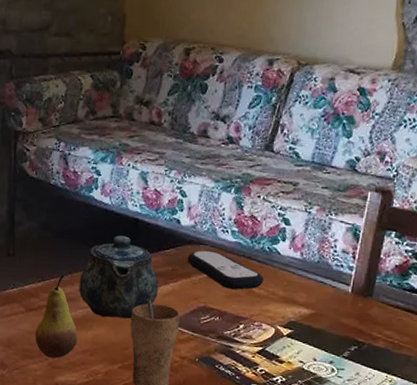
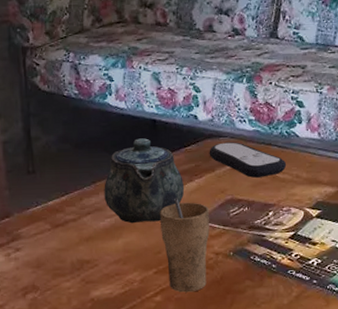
fruit: present [35,274,78,359] -> none [65,185,109,273]

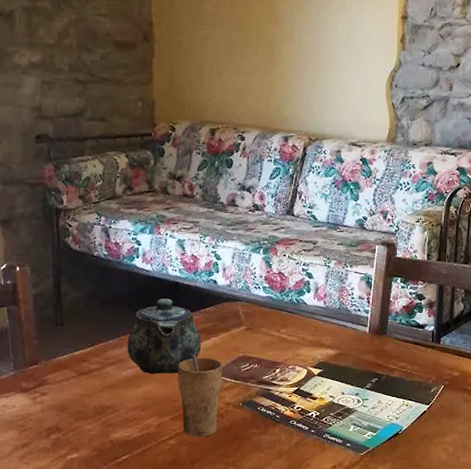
remote control: present [209,142,287,178] -> none [225,306,295,338]

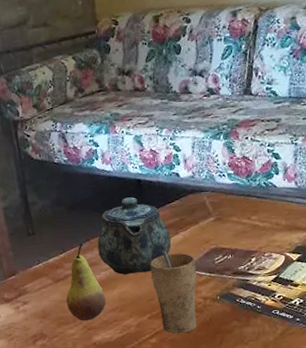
fruit: none [88,338,129,417] -> present [66,243,106,321]

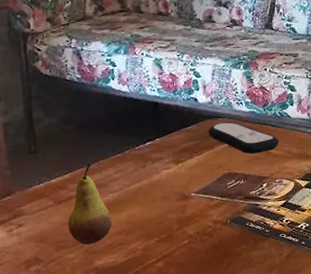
teapot: present [97,197,172,275] -> none [107,119,185,198]
cup: present [149,250,197,335] -> none [161,173,209,258]
remote control: none [192,195,266,228] -> present [208,122,280,154]

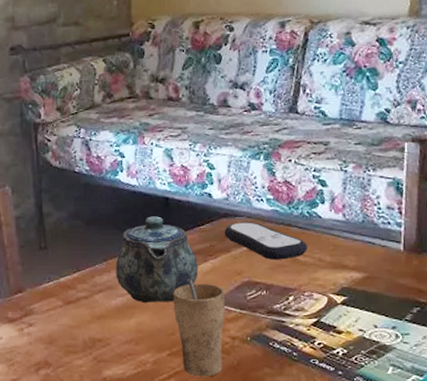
fruit: present [68,164,112,245] -> none [77,263,121,352]
teapot: none [107,119,185,198] -> present [115,216,199,303]
cup: none [161,173,209,258] -> present [172,278,226,377]

